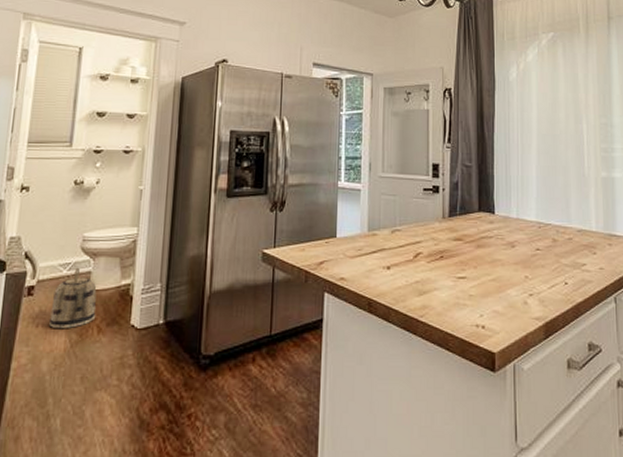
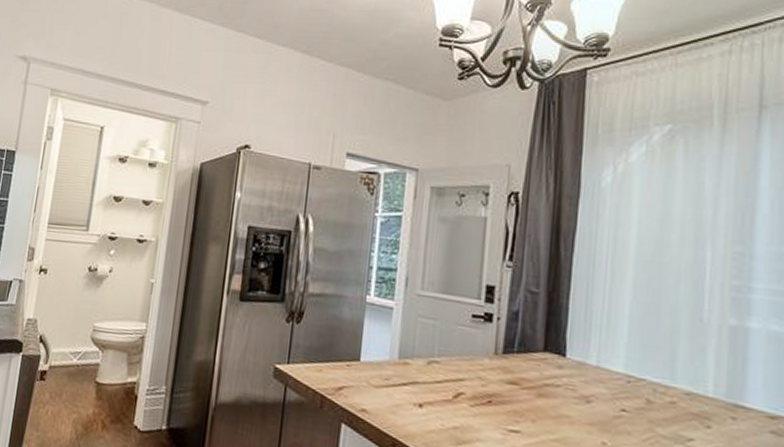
basket: present [49,267,97,329] -> none [58,357,104,420]

